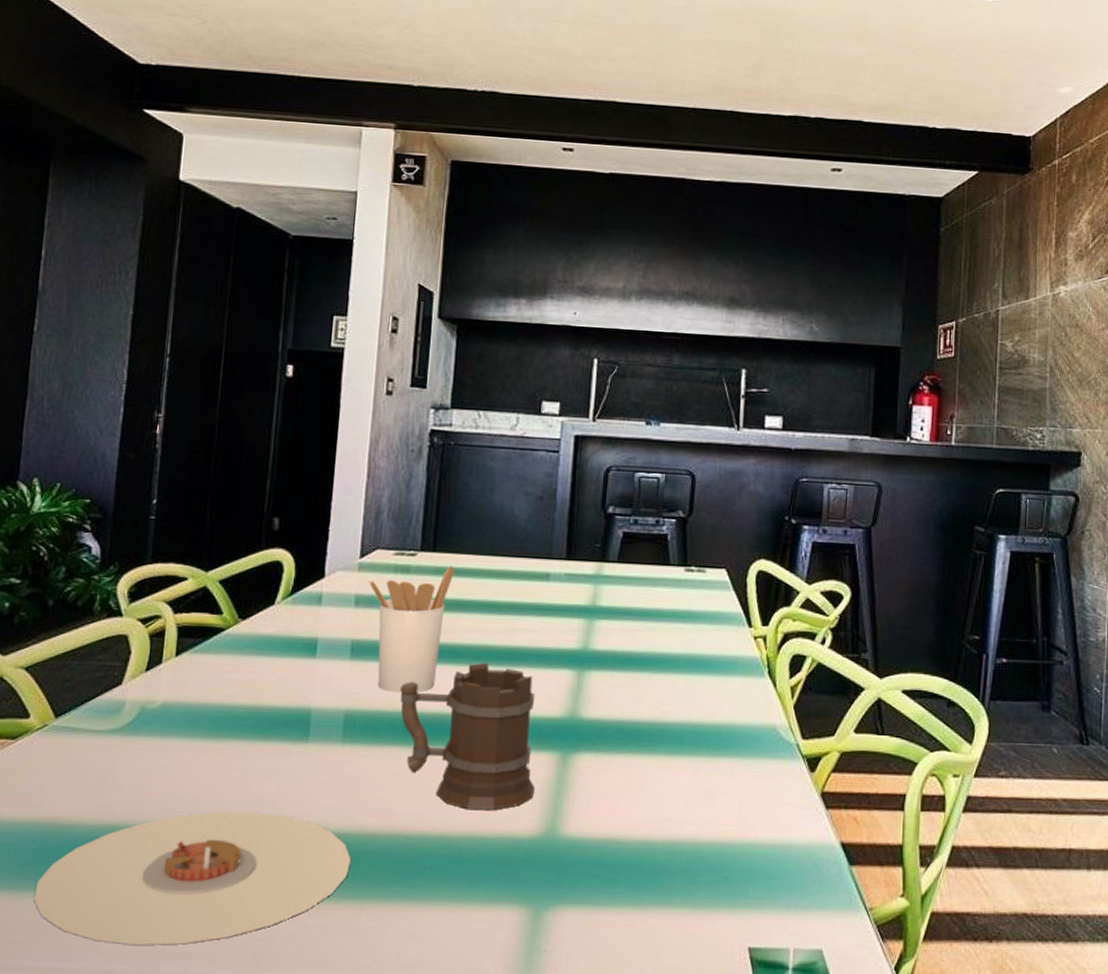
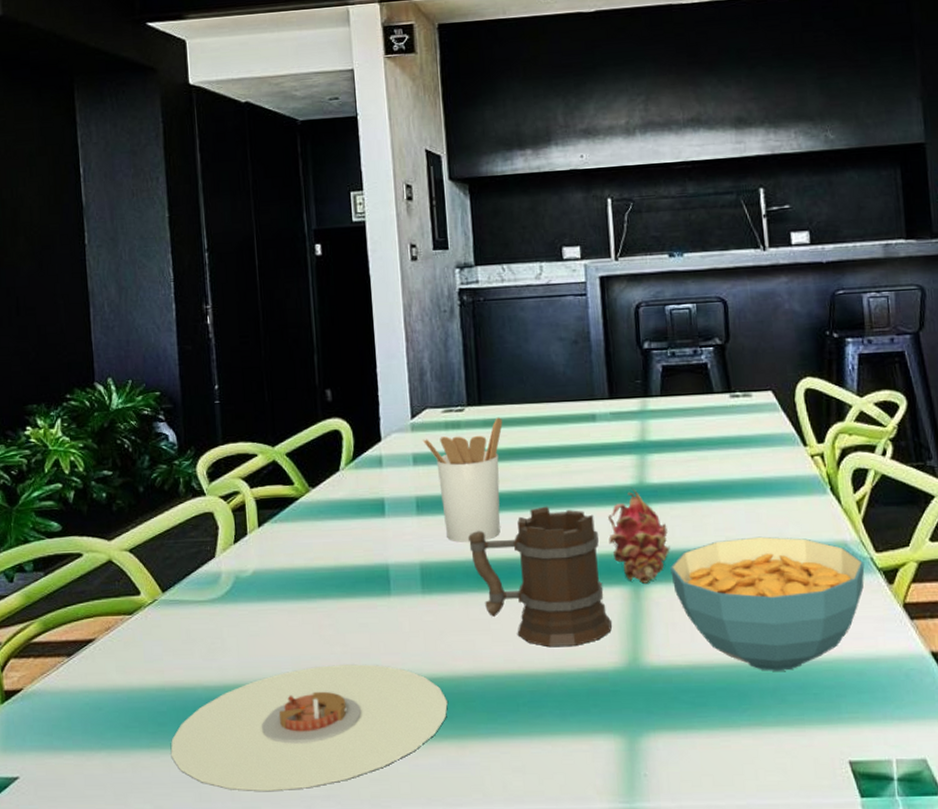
fruit: none [544,653,605,751] -> present [608,489,670,584]
cereal bowl: none [601,713,790,852] -> present [670,536,865,671]

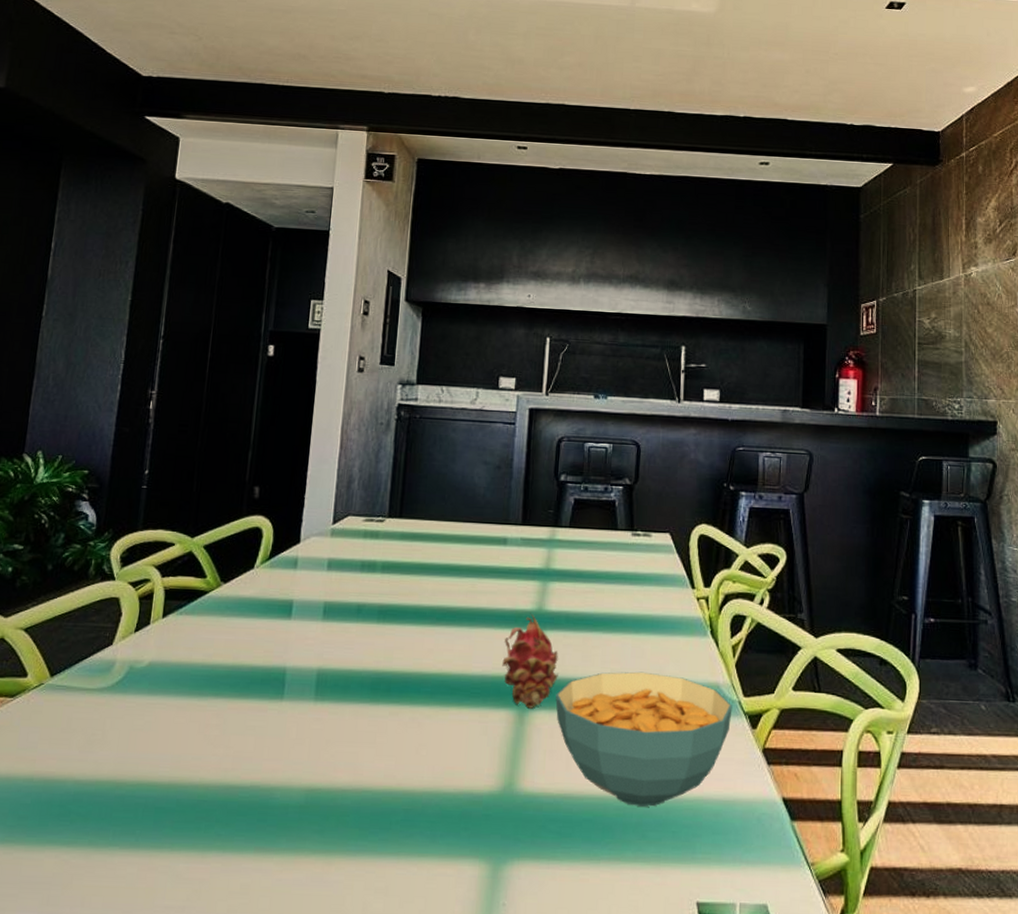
plate: present [170,664,448,792] -> none [25,767,322,899]
utensil holder: present [422,417,503,543] -> none [340,531,419,653]
mug: present [469,506,612,646] -> none [368,623,493,766]

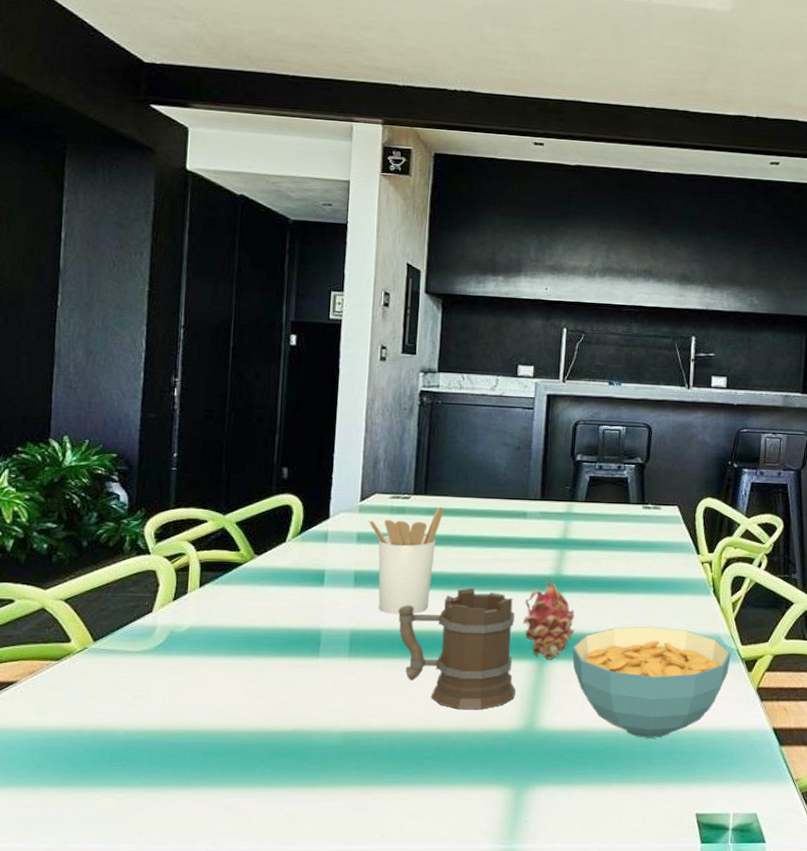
utensil holder: none [340,531,419,653] -> present [368,507,444,615]
mug: none [368,623,493,766] -> present [398,587,515,709]

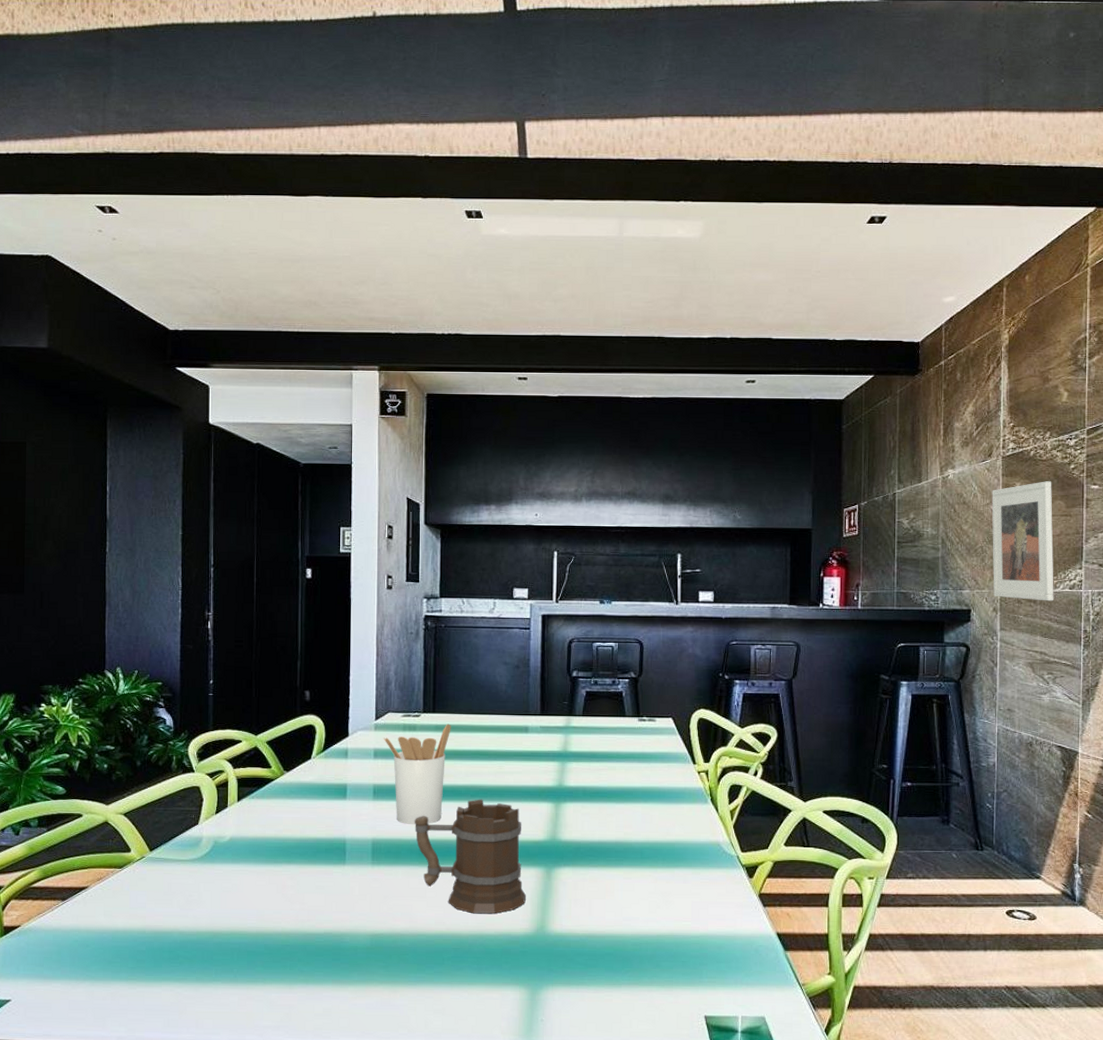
fruit: present [523,578,575,659] -> none [530,789,579,866]
cereal bowl: present [572,626,731,738] -> none [577,834,732,942]

